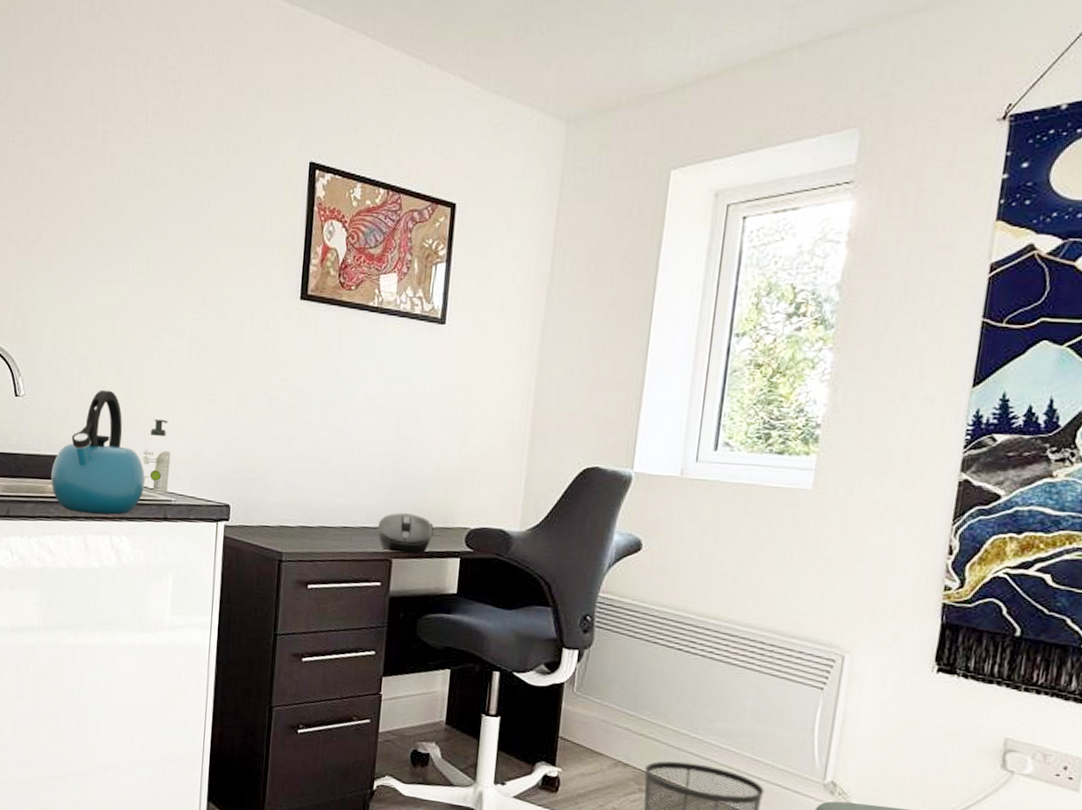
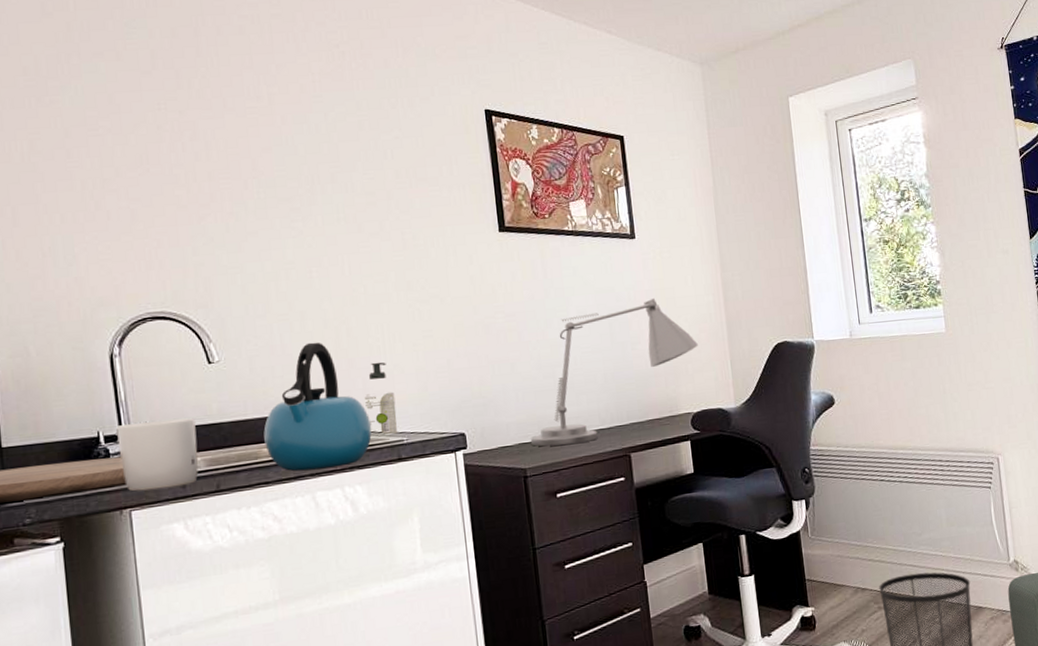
desk lamp: none [291,394,492,538] -> present [530,297,698,447]
computer mouse: present [378,513,434,554] -> none [612,409,664,448]

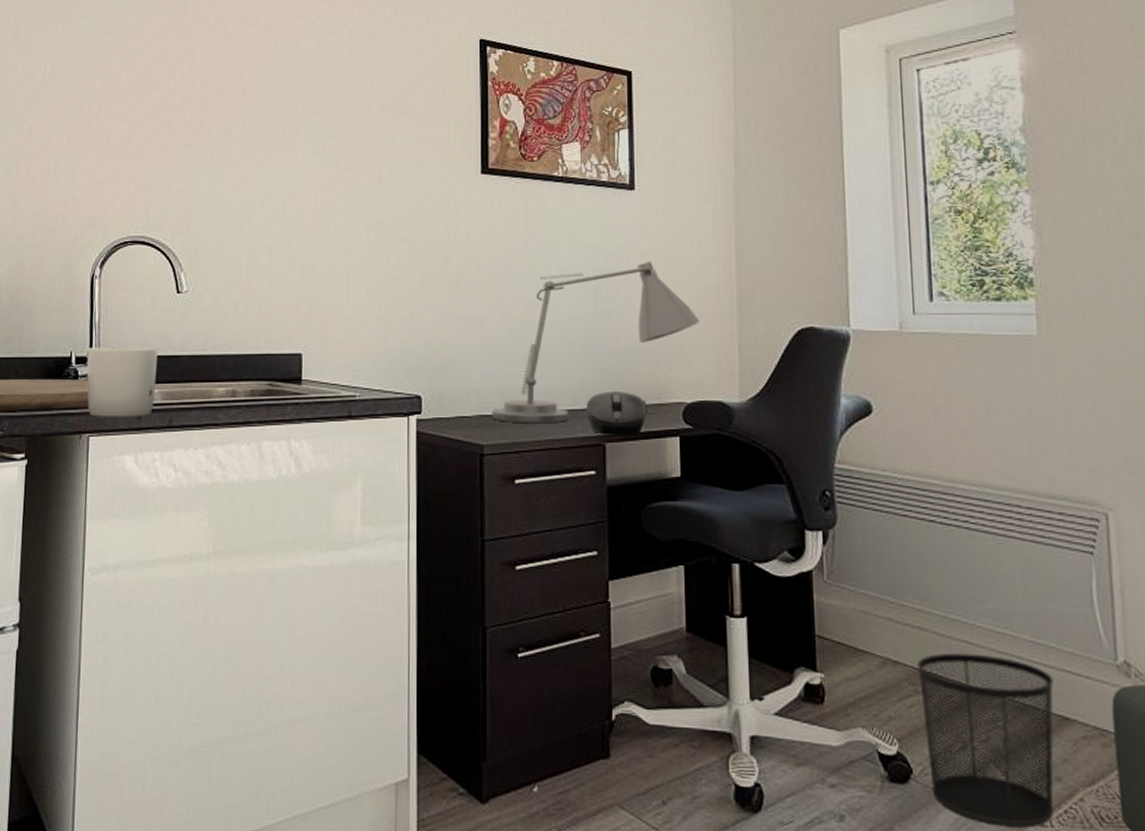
kettle: present [263,342,372,472] -> none [219,280,326,418]
soap dispenser: present [365,361,397,434] -> none [322,307,352,388]
computer mouse: none [612,409,664,448] -> present [587,391,648,437]

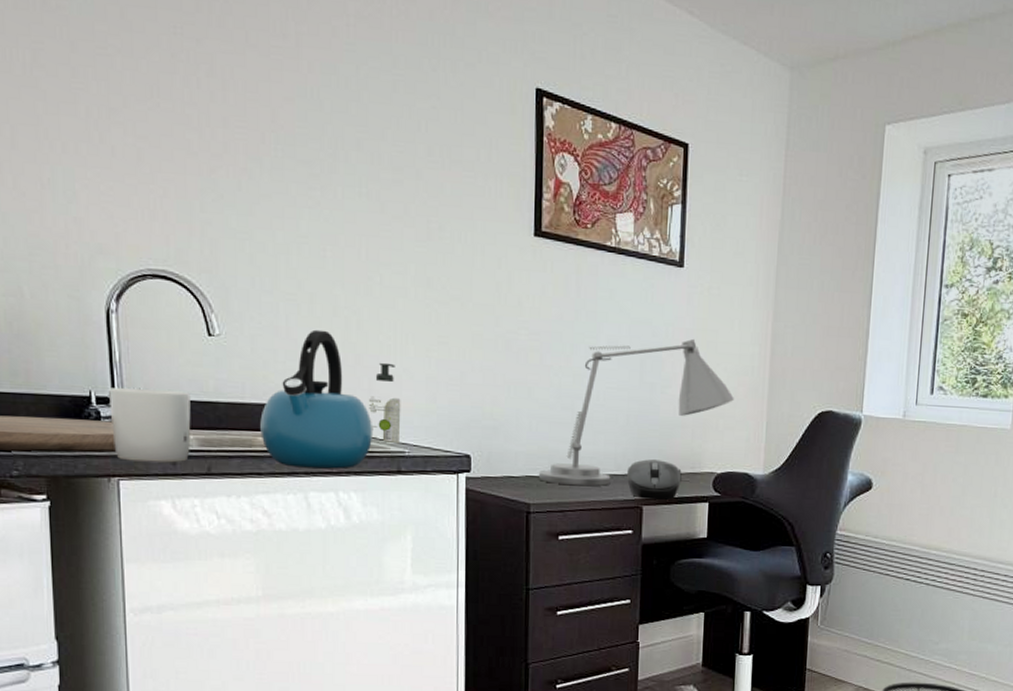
kettle: none [219,280,326,418] -> present [260,329,374,470]
soap dispenser: none [322,307,352,388] -> present [369,362,401,444]

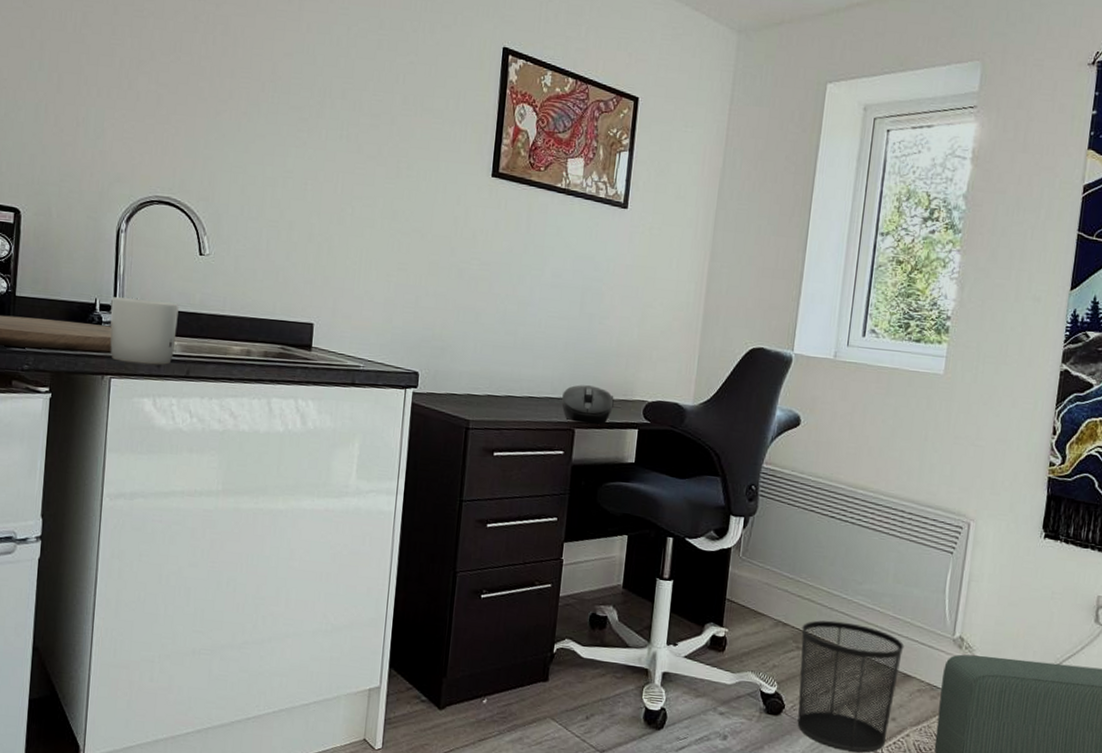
kettle: present [260,329,374,470] -> none [235,253,334,379]
soap dispenser: present [369,362,401,444] -> none [332,284,361,359]
desk lamp: present [538,338,734,486] -> none [479,274,668,408]

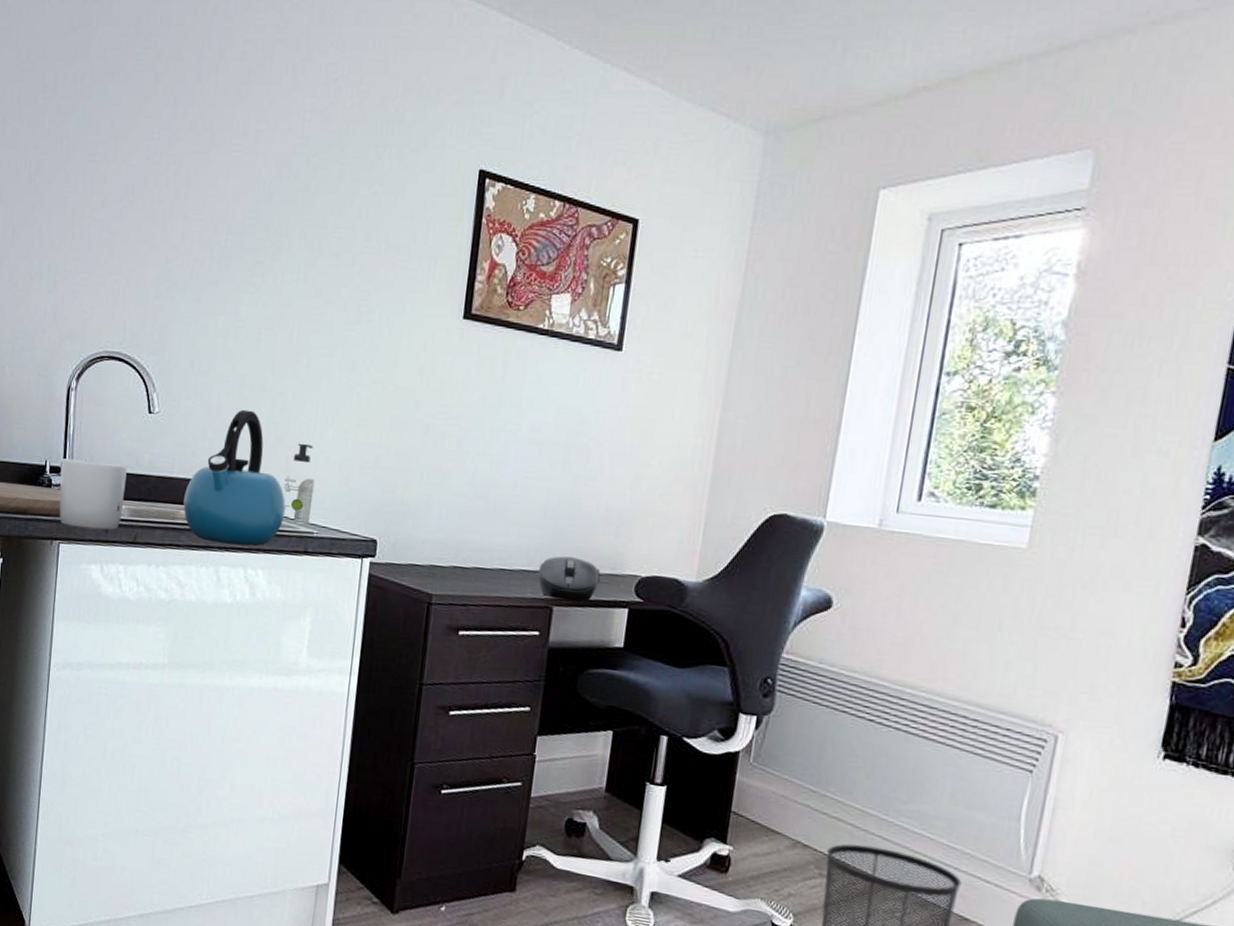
kettle: none [235,253,334,379] -> present [183,409,286,547]
soap dispenser: none [332,284,361,359] -> present [284,443,315,525]

